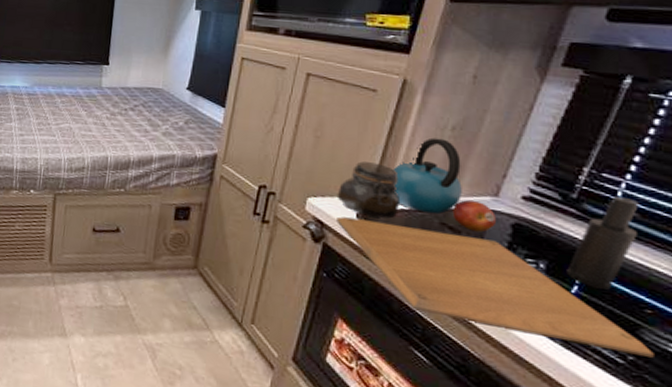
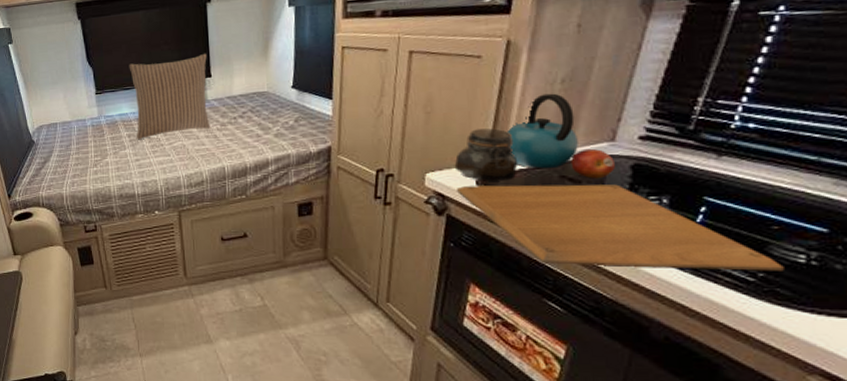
pillow: none [25,38,108,116] -> present [129,53,210,140]
soap dispenser: present [566,196,639,290] -> none [690,120,759,214]

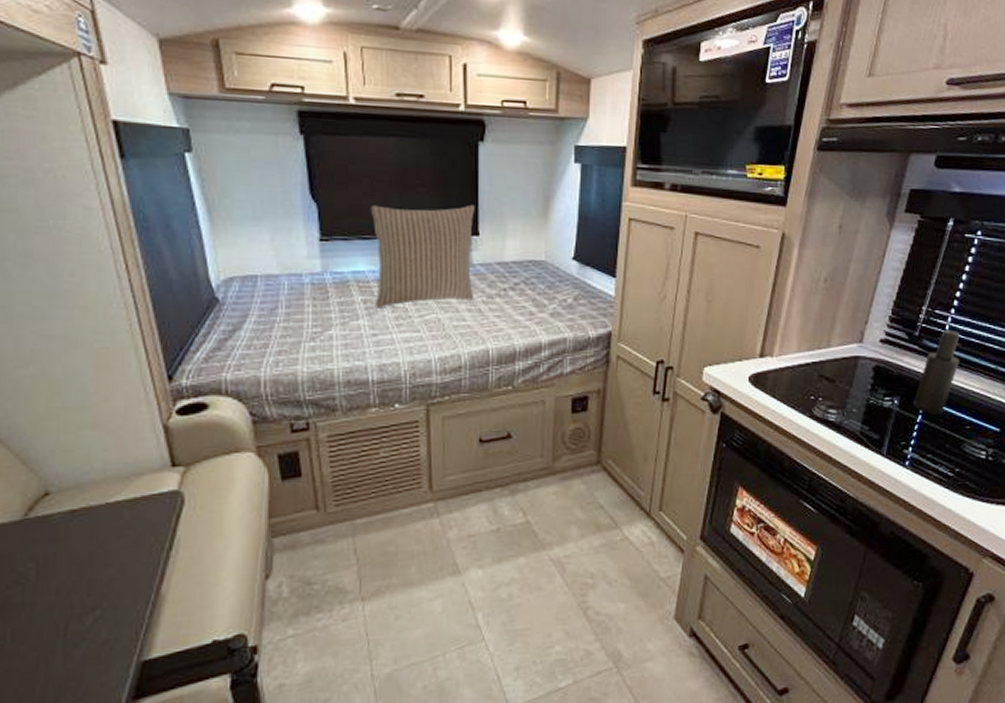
jar: present [454,128,519,182] -> none [730,323,786,378]
chopping board: present [457,184,784,271] -> none [732,382,972,467]
kettle: present [506,93,578,169] -> none [777,291,834,367]
fruit: present [570,149,616,179] -> none [828,350,862,379]
soap dispenser: none [690,120,759,214] -> present [913,329,960,414]

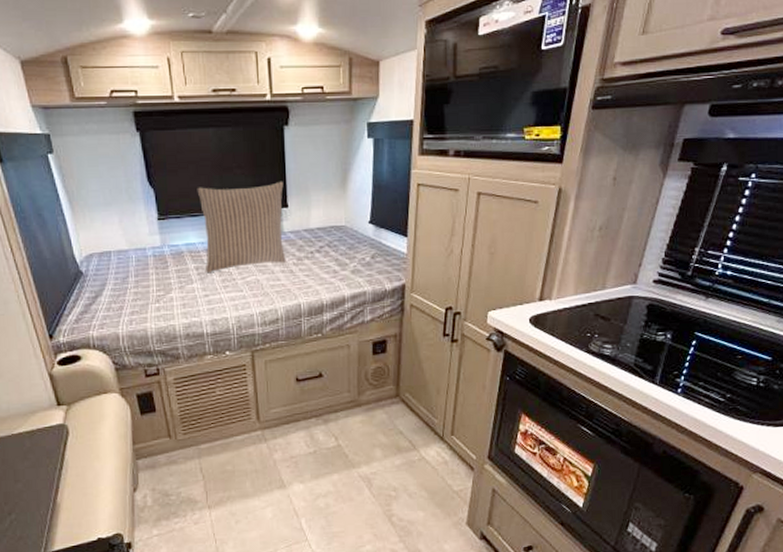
soap dispenser: present [913,329,960,414] -> none [686,268,733,346]

